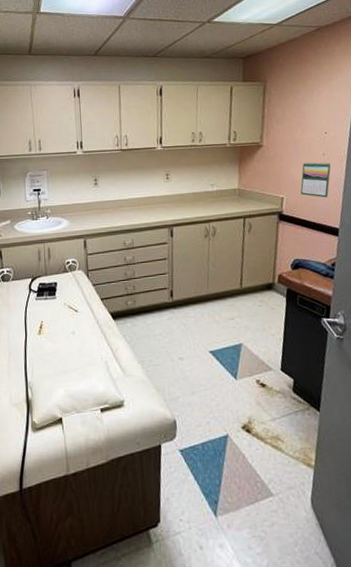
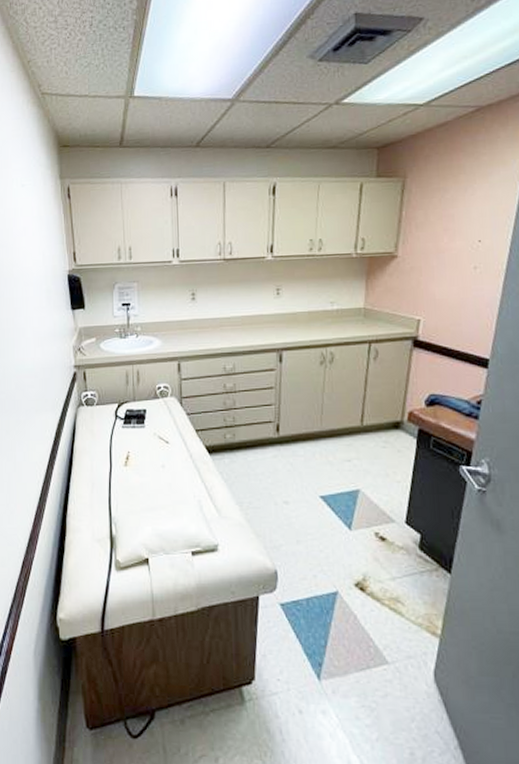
calendar: present [300,161,331,198] -> none [442,276,484,322]

